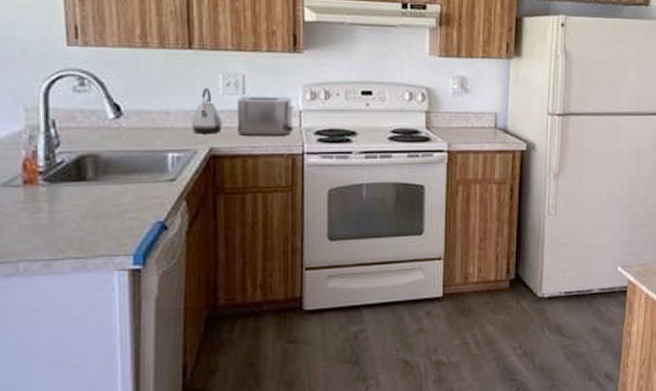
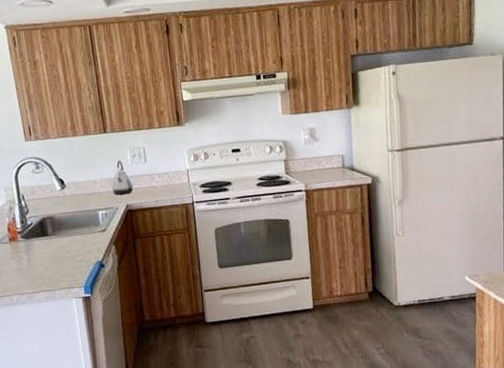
toaster: present [236,96,294,136] -> none [141,160,185,194]

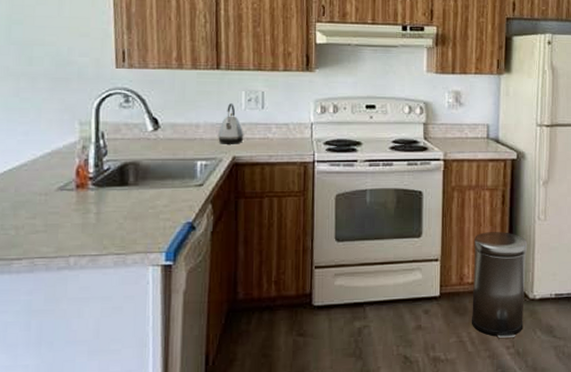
pedal bin: none [339,249,391,342] -> present [472,232,528,339]

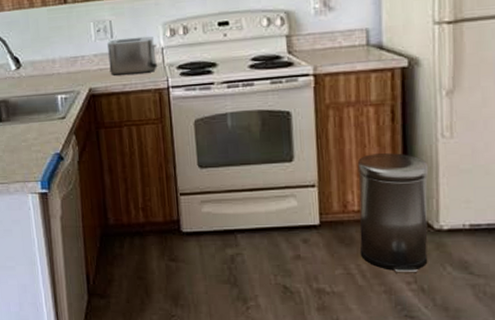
kettle: present [217,103,244,144] -> none [72,36,98,77]
toaster: none [256,110,307,146] -> present [106,36,158,76]

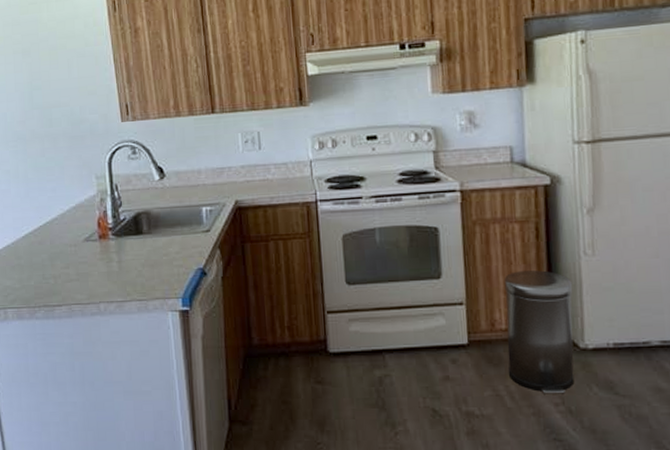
toaster: present [106,36,158,76] -> none [254,148,306,188]

